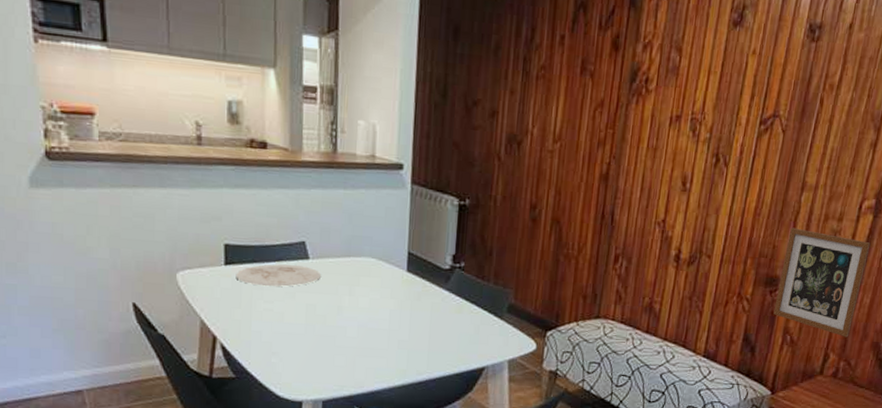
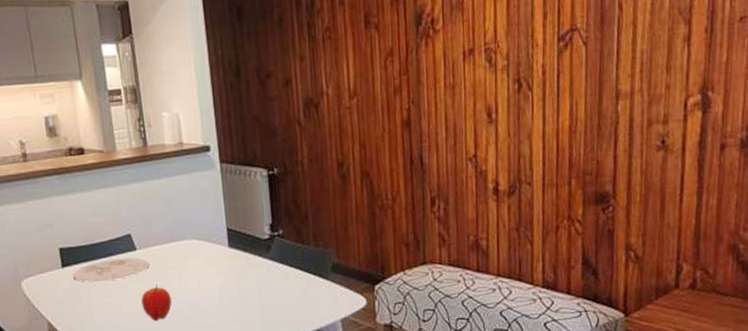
apple: none [306,298,339,335] -> present [141,285,172,321]
picture frame: present [773,227,871,338] -> none [610,139,705,245]

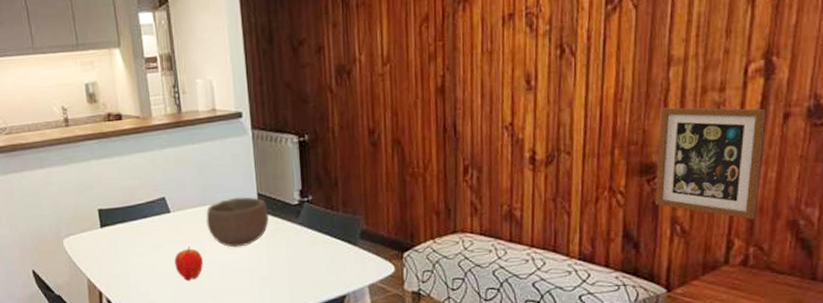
plate: present [73,257,150,282] -> none [111,219,183,242]
bowl: none [174,232,240,285] -> present [206,197,269,248]
picture frame: none [610,139,705,245] -> present [655,107,766,220]

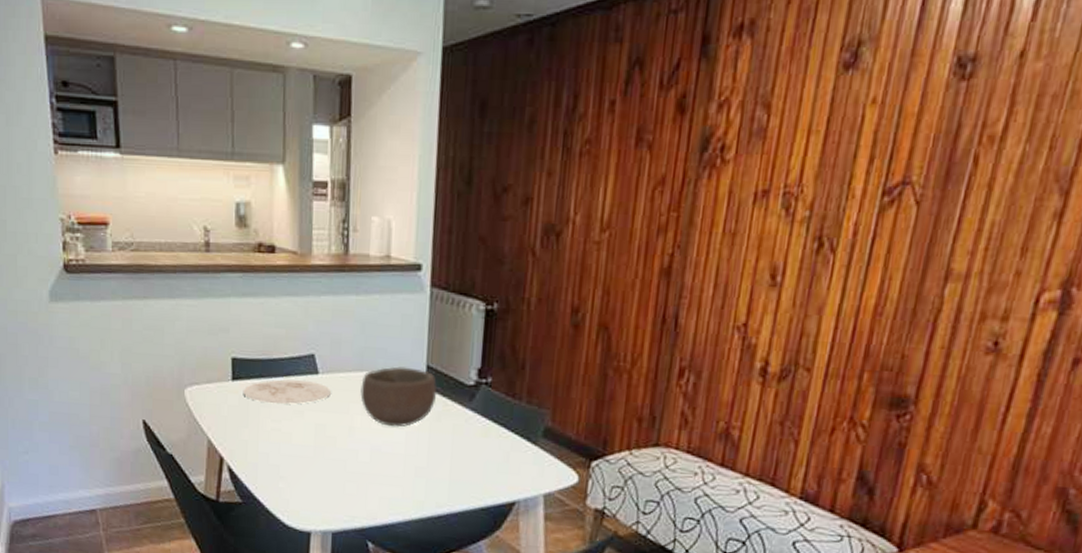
plate: none [111,219,183,242] -> present [243,379,332,404]
apple: present [174,246,203,280] -> none [315,418,350,458]
picture frame: present [655,107,766,220] -> none [901,330,1054,480]

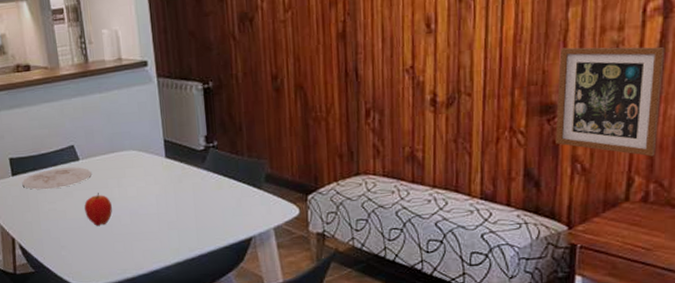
apple: none [315,418,350,458] -> present [84,193,112,226]
bowl: present [360,366,437,427] -> none [114,143,176,193]
picture frame: none [901,330,1054,480] -> present [555,46,665,157]

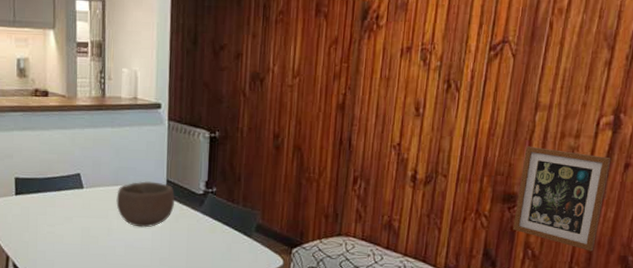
plate: present [22,167,92,190] -> none [24,193,94,213]
apple: present [84,193,112,226] -> none [82,222,109,253]
bowl: none [114,143,176,193] -> present [116,181,175,228]

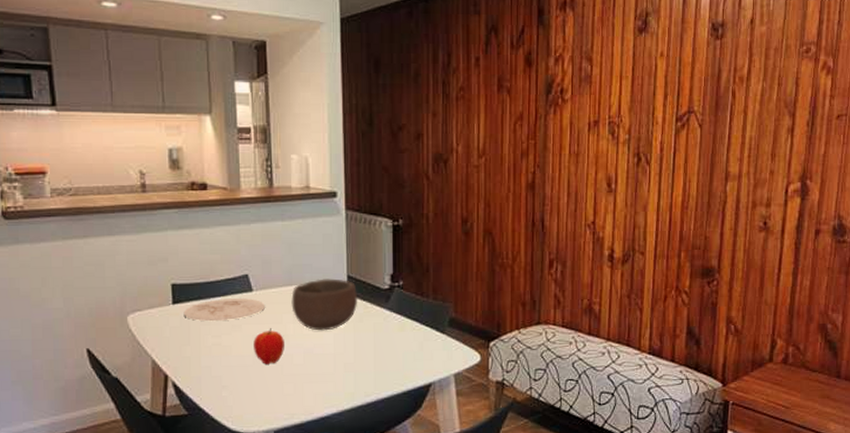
plate: none [24,193,94,213] -> present [183,298,266,322]
apple: none [82,222,109,253] -> present [254,328,284,365]
picture frame: present [513,146,611,252] -> none [714,217,802,322]

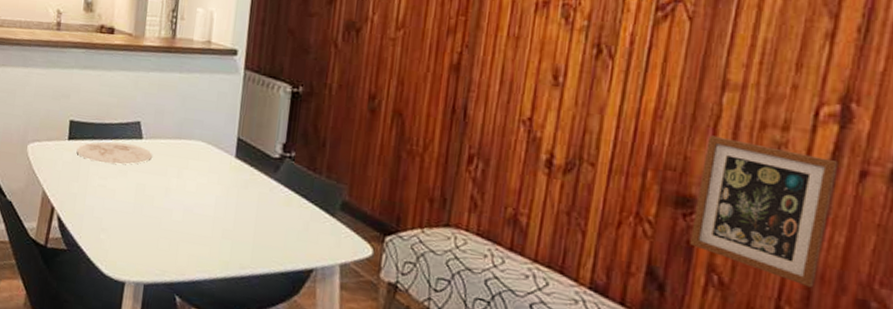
apple: present [254,328,284,365] -> none [135,179,166,215]
bowl: present [291,278,358,331] -> none [177,136,246,192]
picture frame: none [714,217,802,322] -> present [690,135,839,288]

